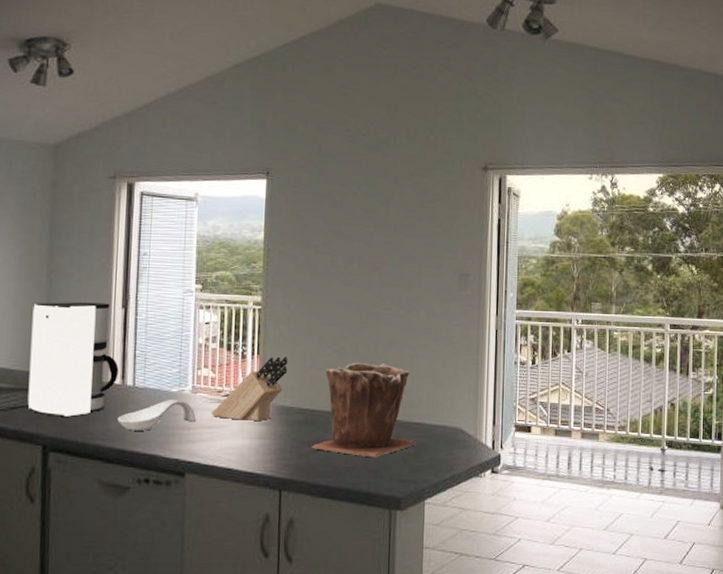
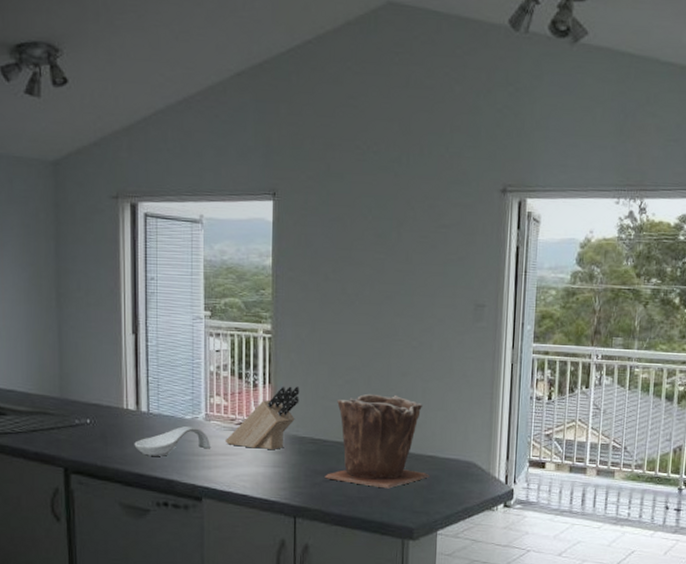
coffee maker: present [27,302,119,418] -> none [45,326,133,442]

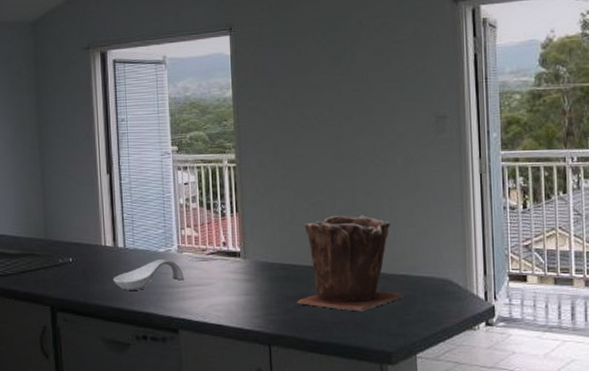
knife block: present [225,386,300,450] -> none [197,213,267,278]

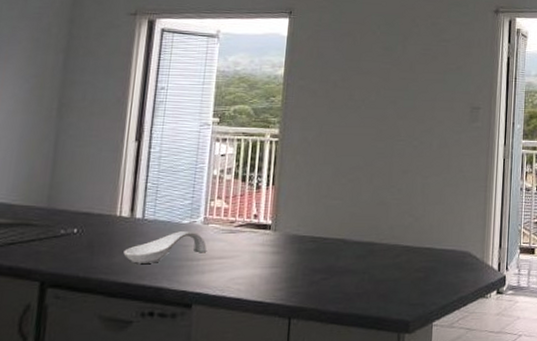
plant pot: present [297,214,404,312] -> none [323,191,427,283]

